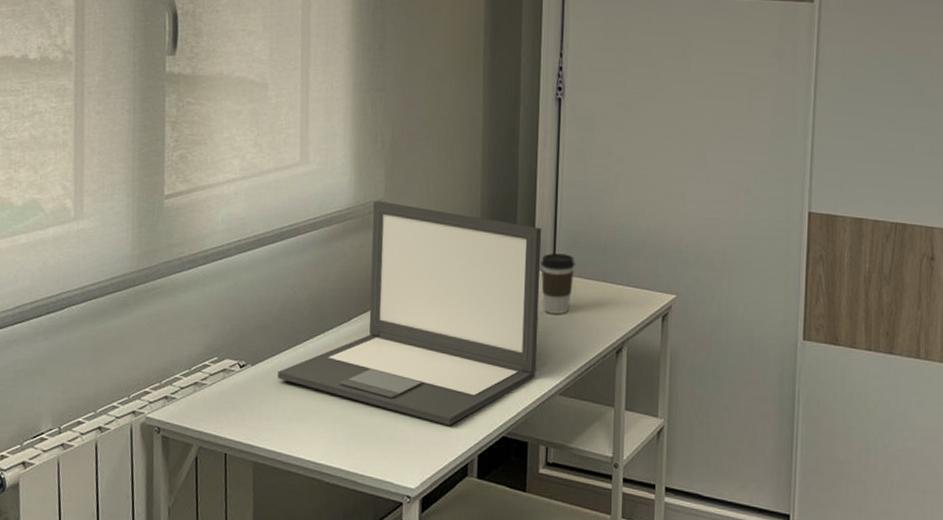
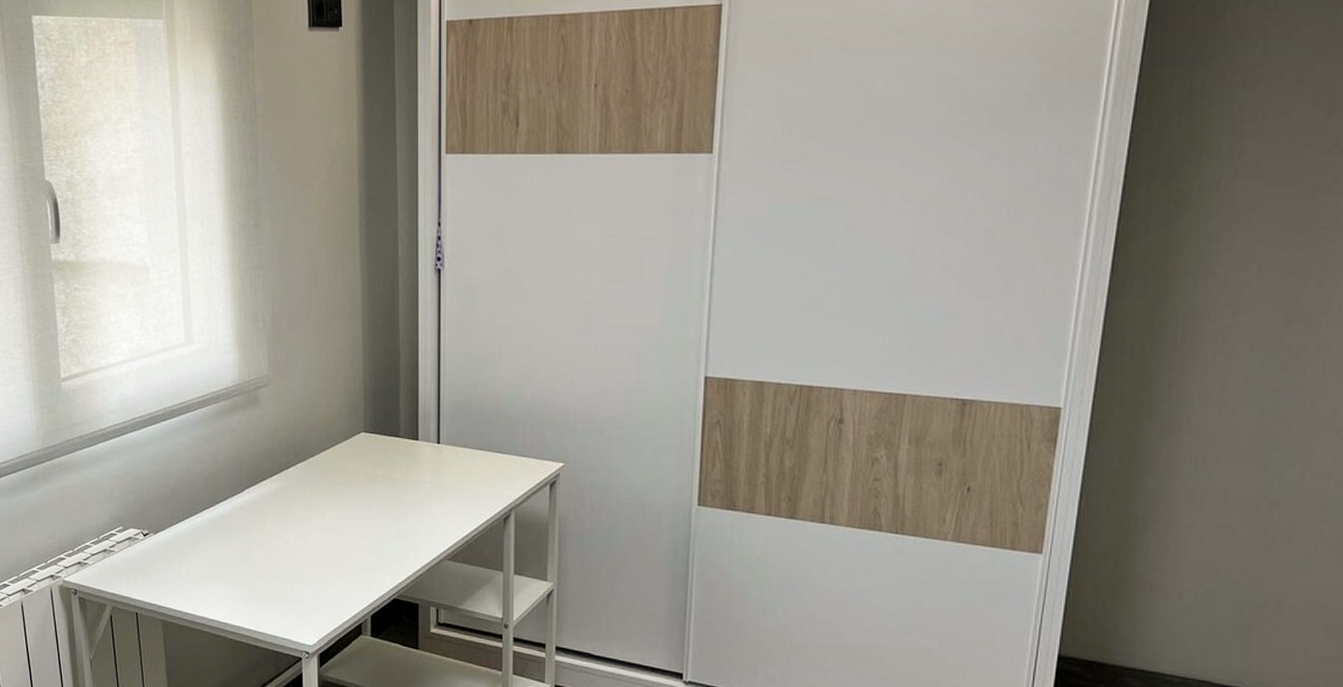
laptop: present [278,200,542,426] -> none [179,377,426,589]
coffee cup: present [541,253,575,314] -> none [425,424,460,483]

